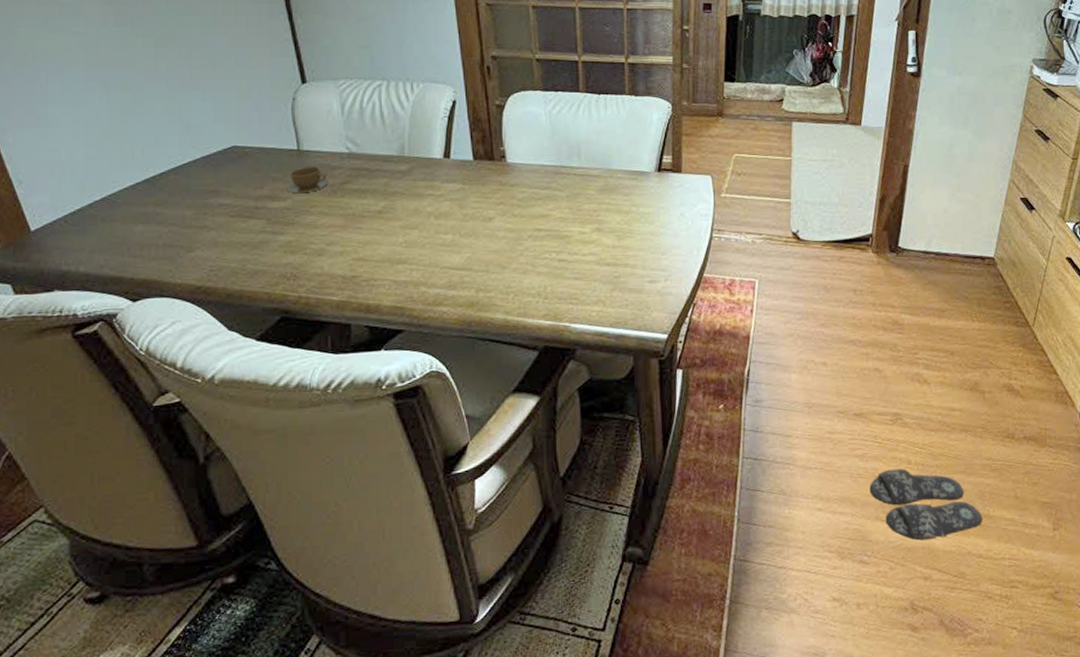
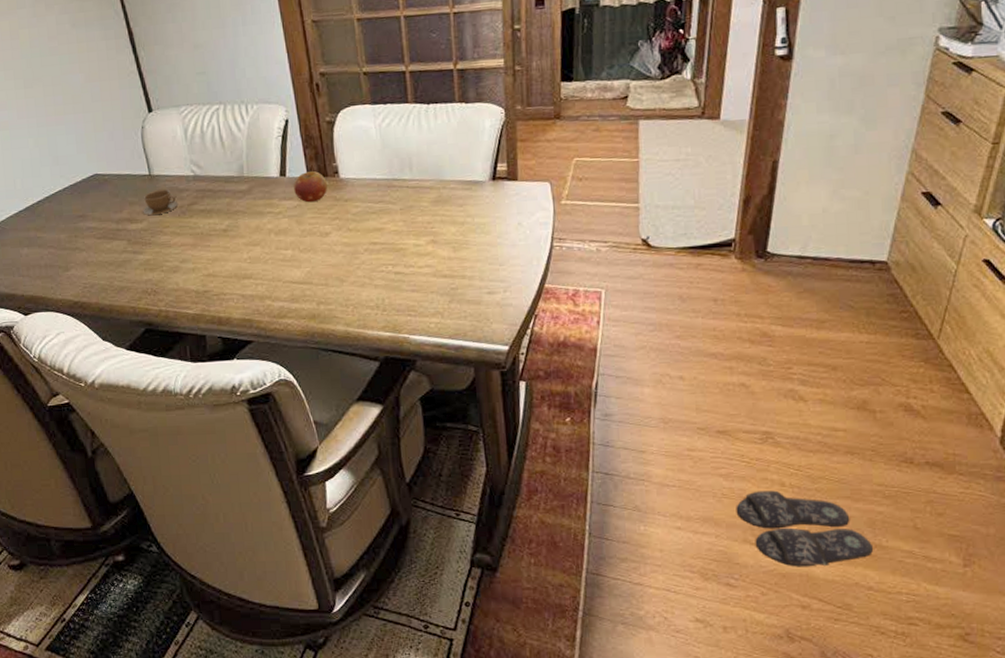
fruit: none [458,155,493,186] -> present [294,171,327,203]

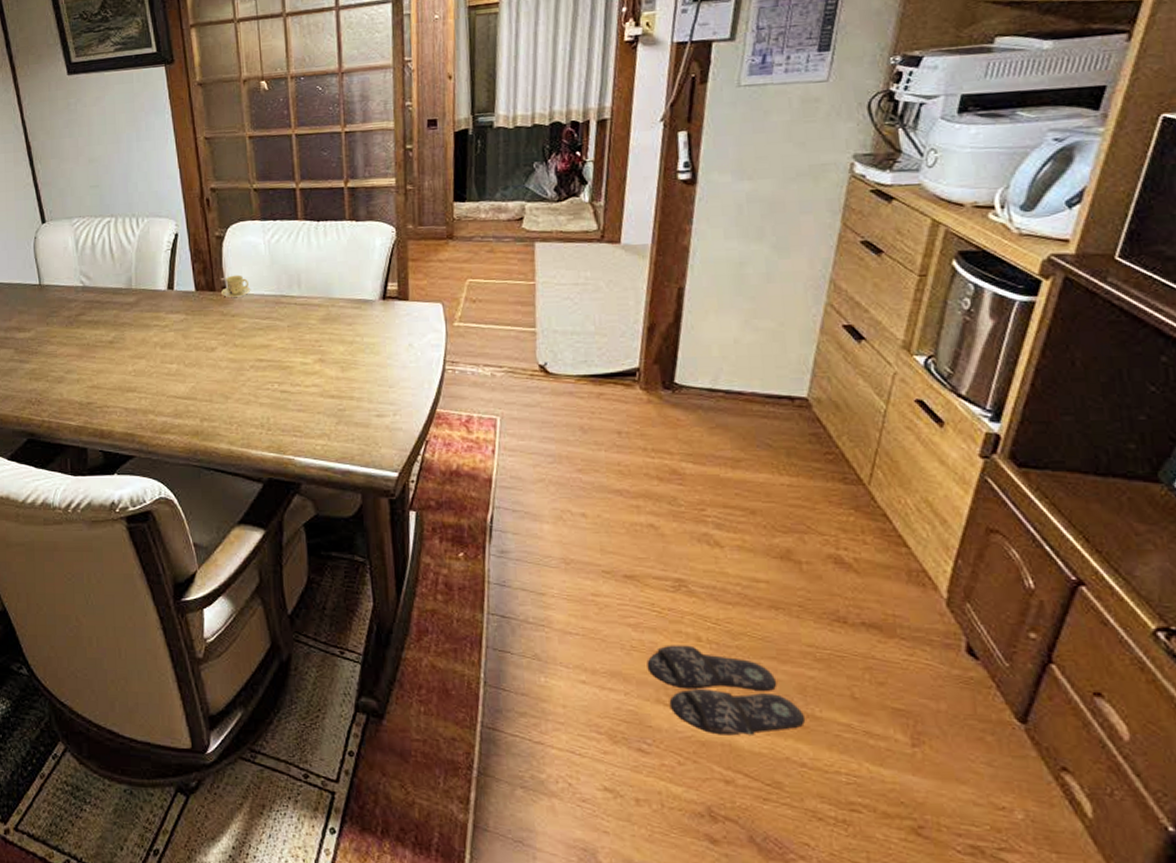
teacup: present [143,188,179,215] -> none [31,298,67,324]
fruit: present [294,171,327,203] -> none [181,285,215,317]
cup and saucer: none [333,159,363,182] -> present [220,274,251,297]

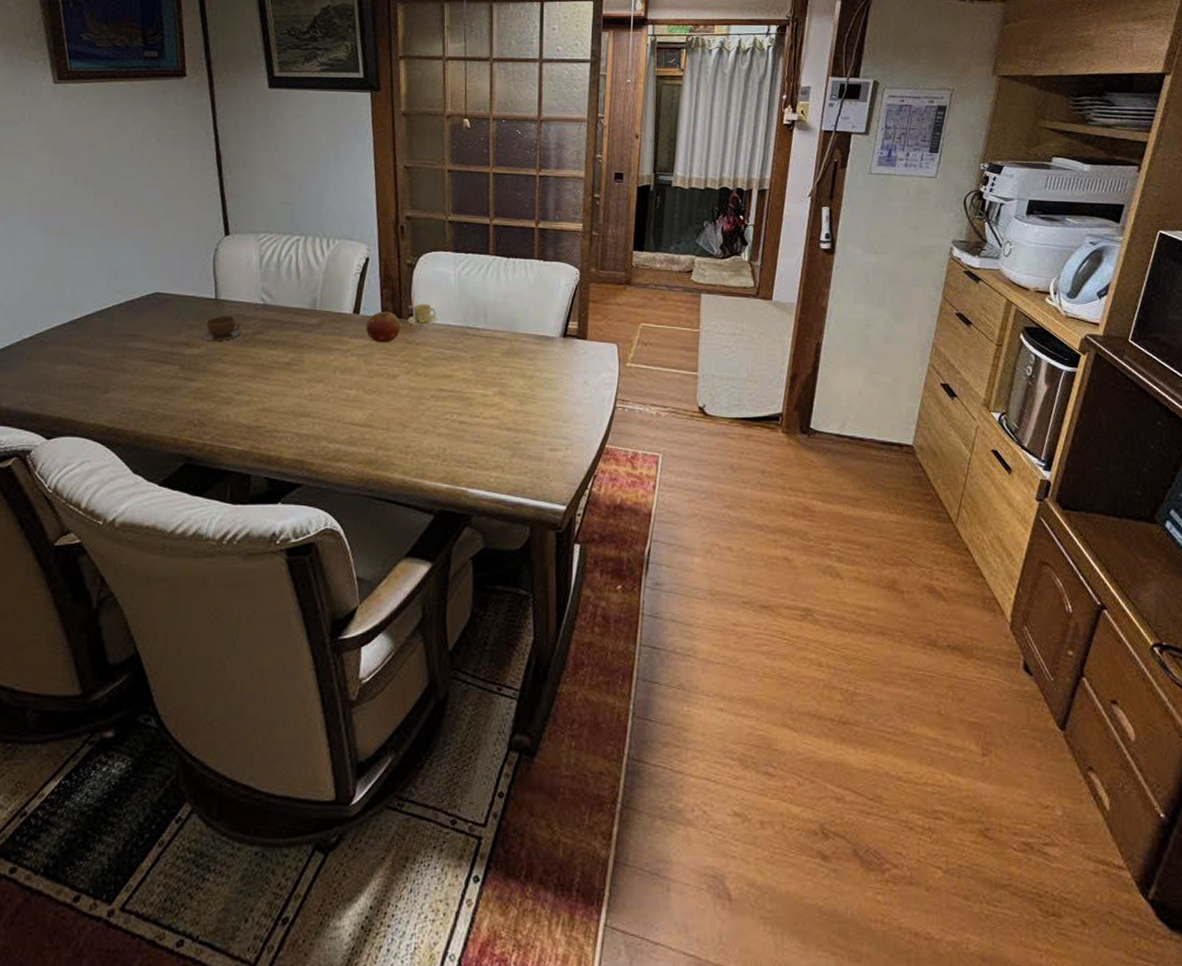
teacup: none [31,298,67,324] -> present [202,314,242,341]
fruit: none [181,285,215,317] -> present [366,312,400,343]
slippers: present [647,645,806,736] -> none [776,670,903,755]

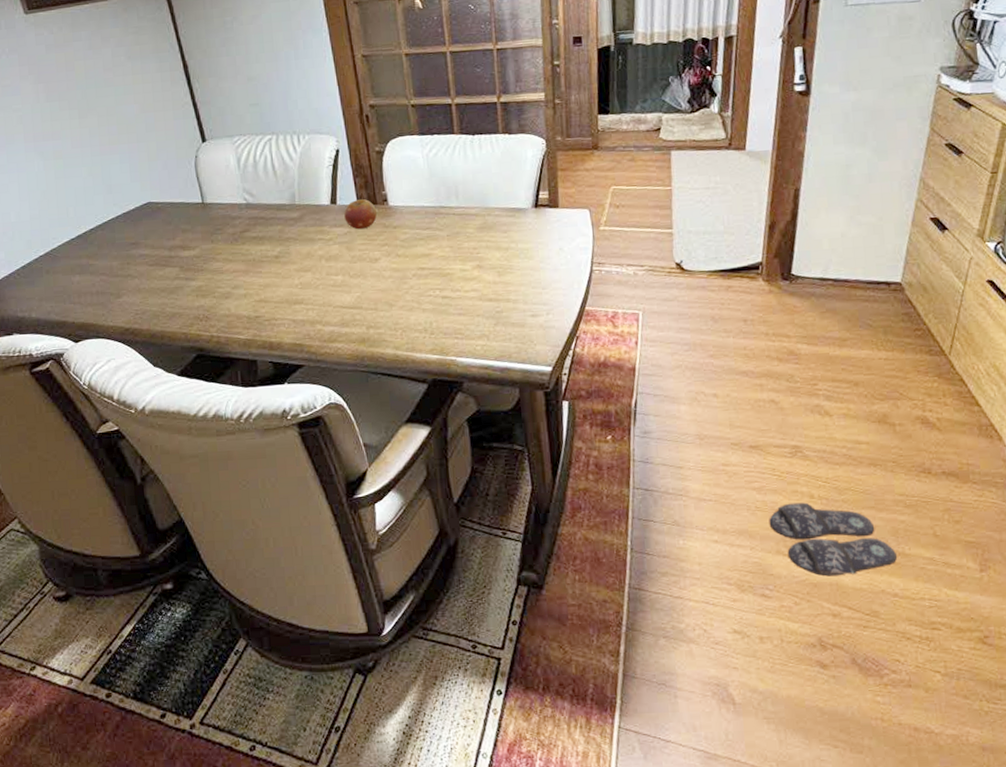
teacup: present [202,314,242,341] -> none [195,216,231,242]
cup and saucer: present [407,303,438,326] -> none [382,188,412,210]
slippers: none [776,670,903,755] -> present [769,502,898,577]

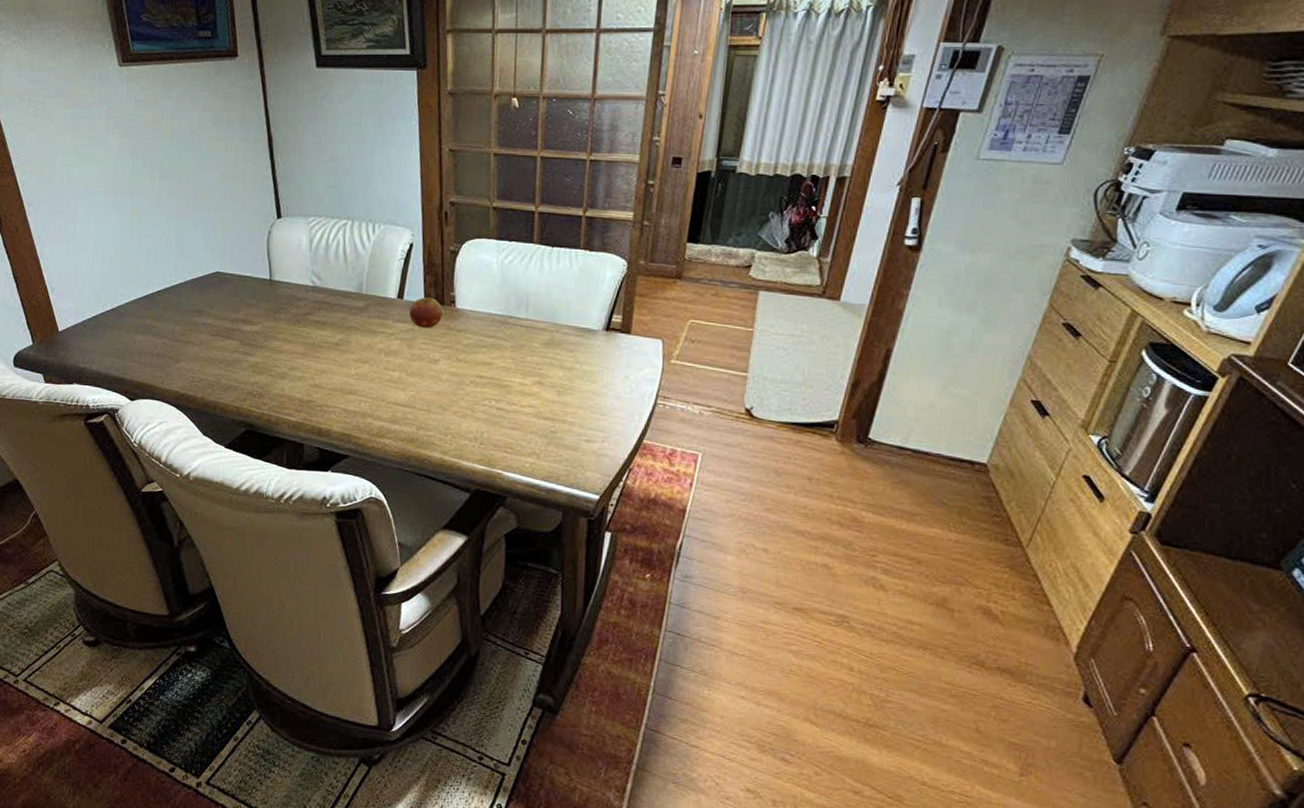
slippers: present [769,502,898,577] -> none [801,672,933,755]

